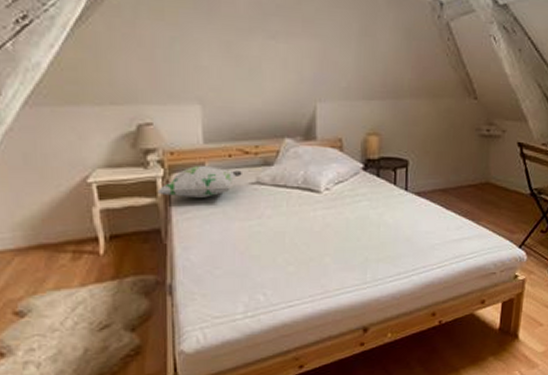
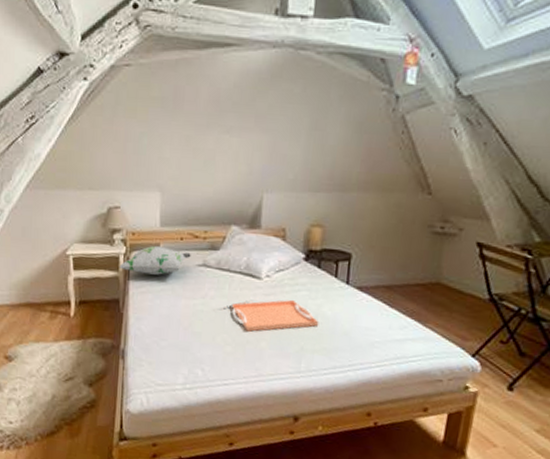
serving tray: none [290,211,382,248] -> present [231,299,319,332]

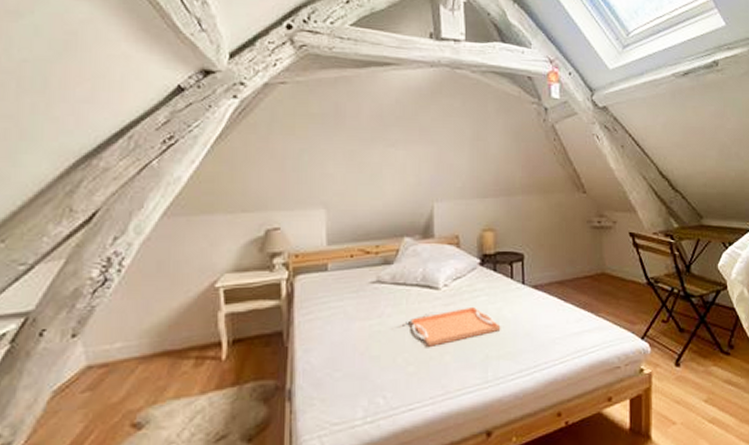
decorative pillow: present [119,246,191,275] -> none [281,267,363,299]

